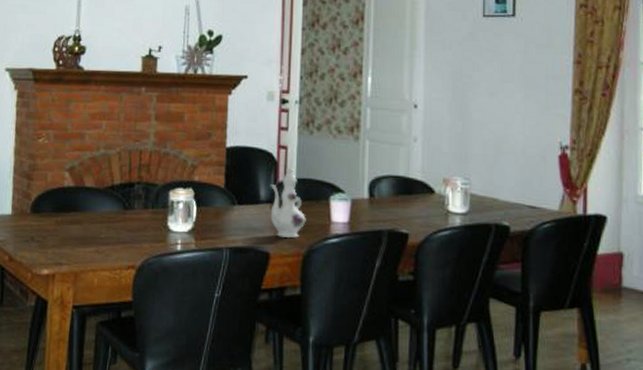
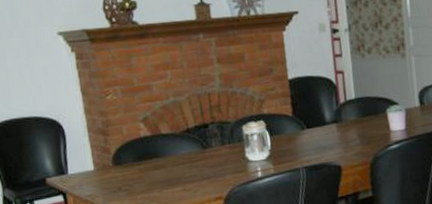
ewer: present [270,166,306,239] -> none [333,88,369,151]

